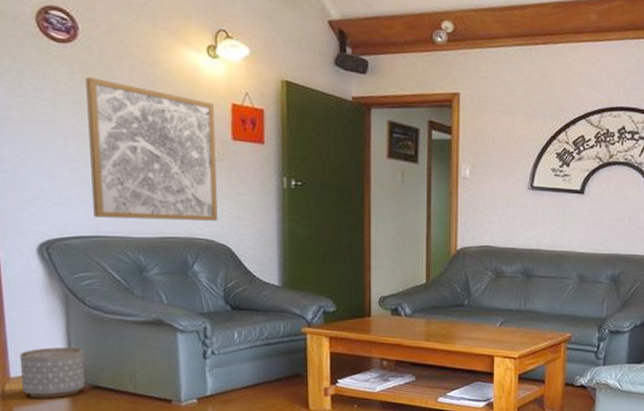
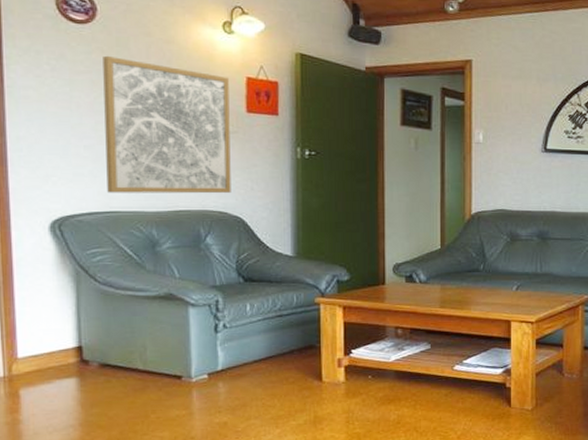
planter: present [19,347,85,399] -> none [28,325,94,379]

